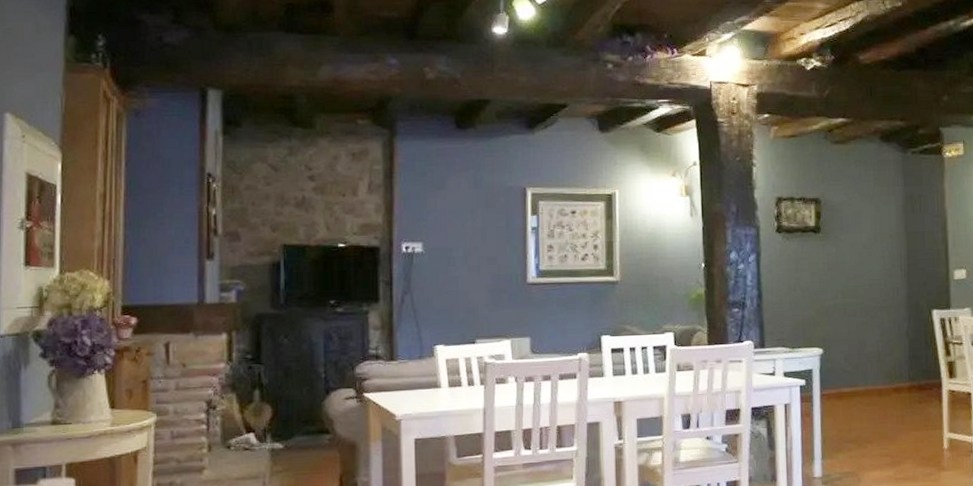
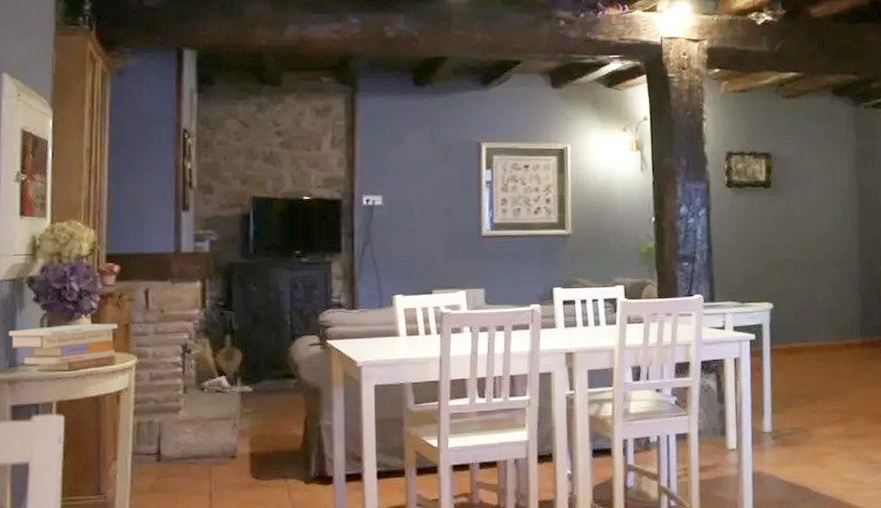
books: none [12,379,135,432] -> present [9,323,118,372]

